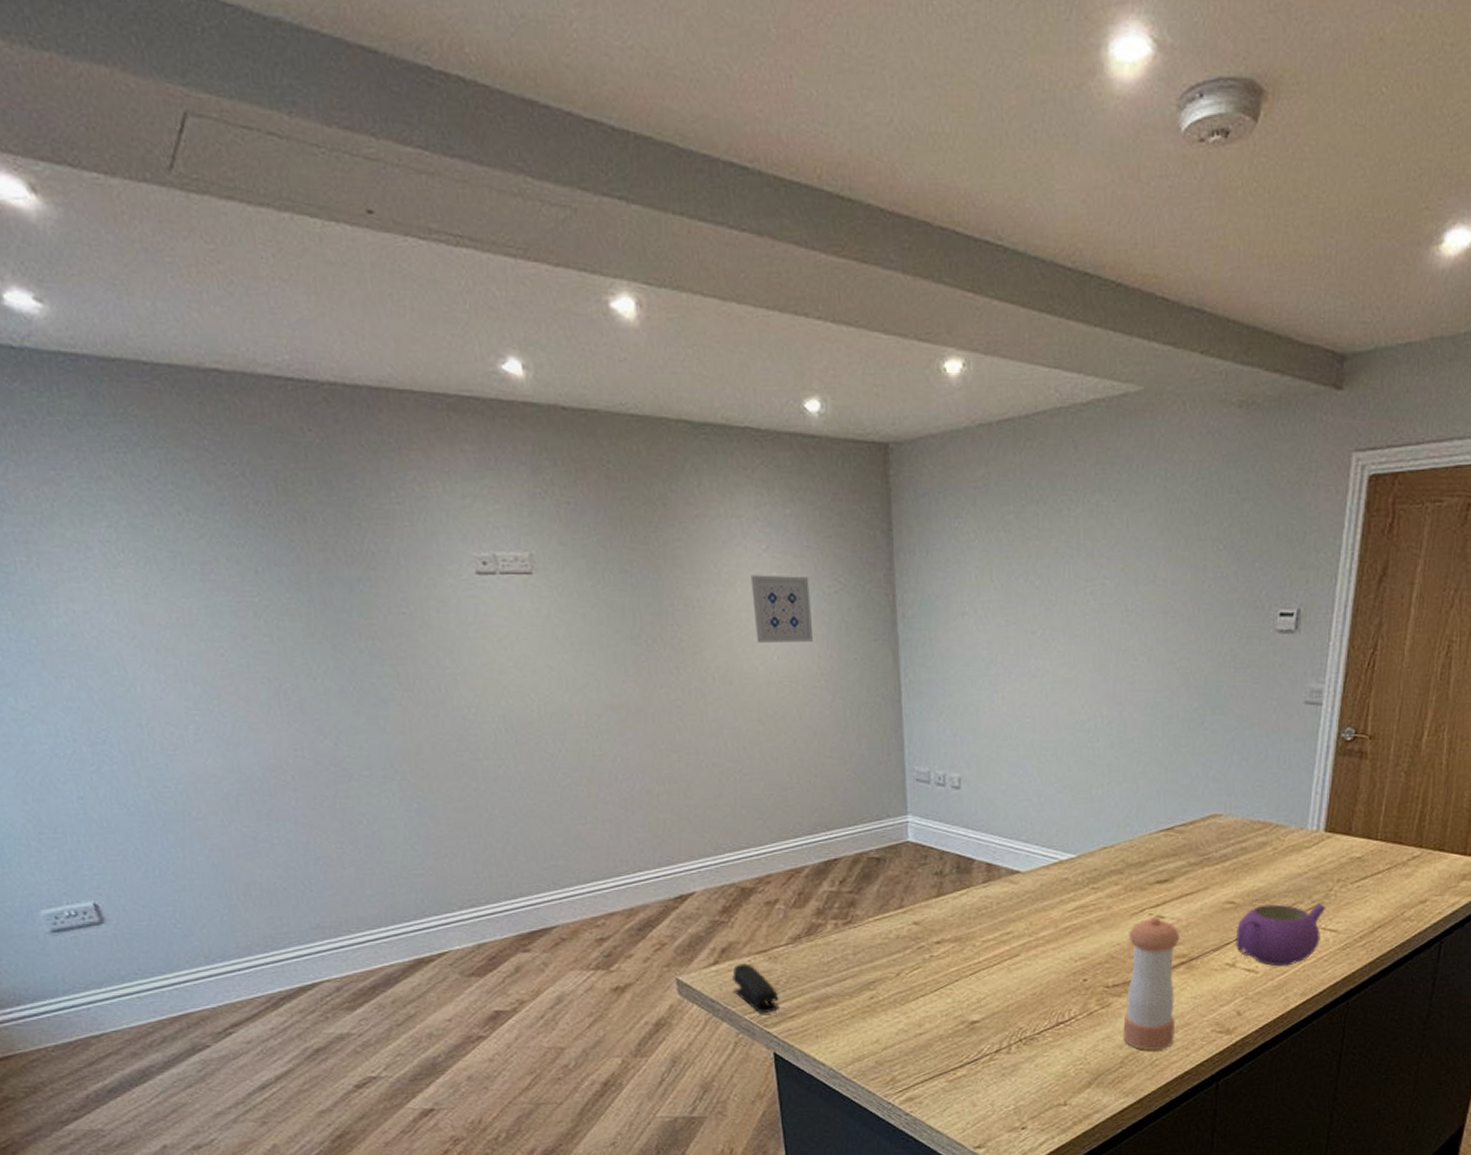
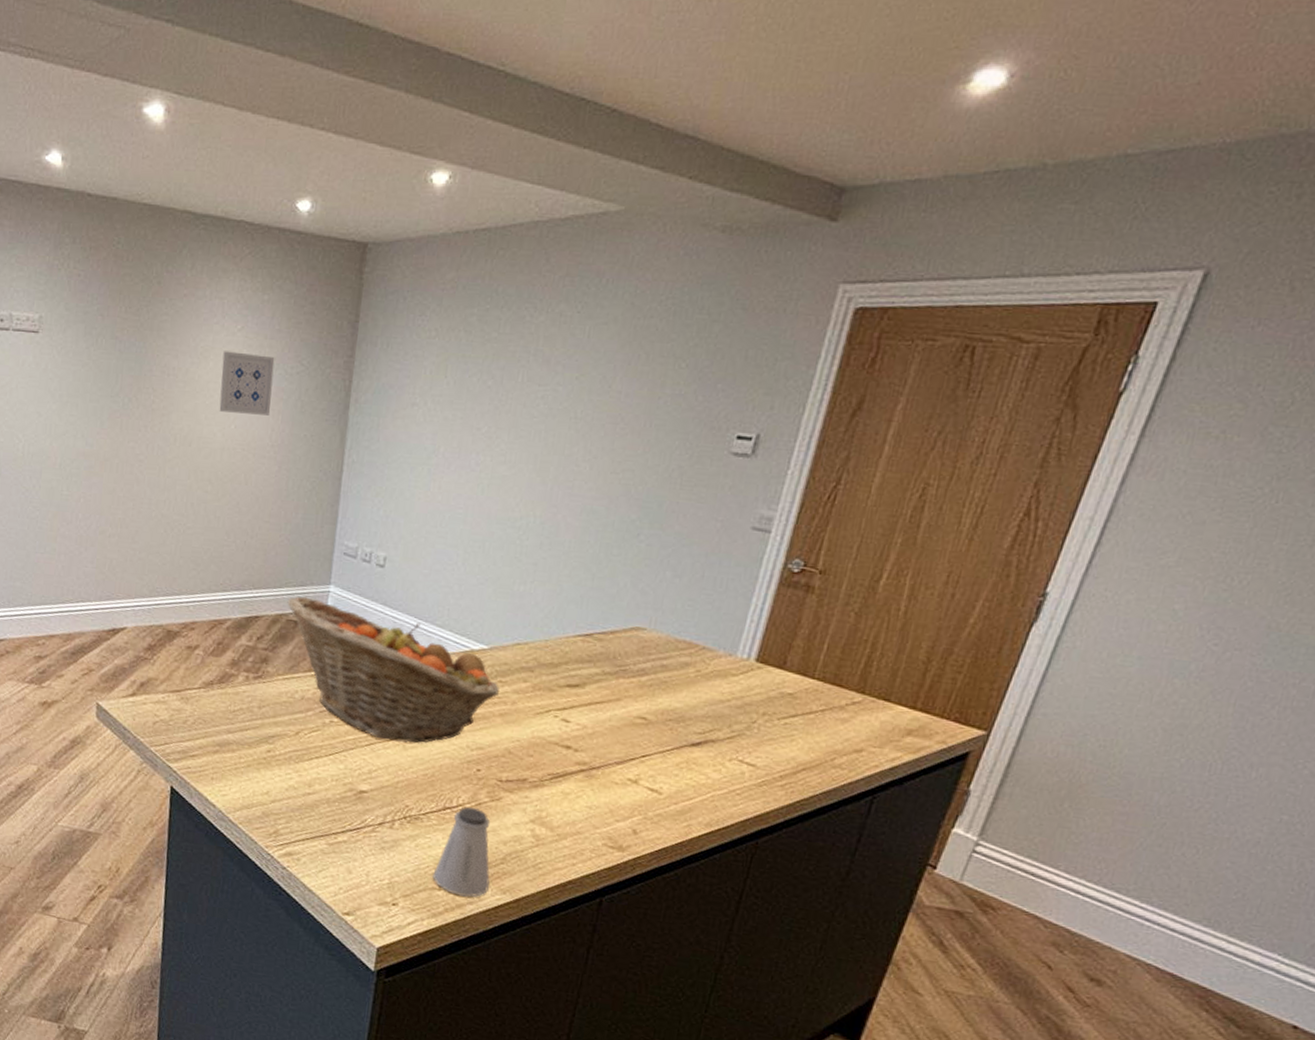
stapler: present [732,963,779,1014] -> none [145,699,184,749]
fruit basket: none [865,831,1094,966] -> present [287,596,500,744]
saltshaker: none [1056,1018,1112,1107] -> present [433,807,491,897]
pepper shaker: present [1123,916,1180,1050] -> none [509,718,584,854]
teapot: present [1235,904,1326,967] -> none [641,726,747,793]

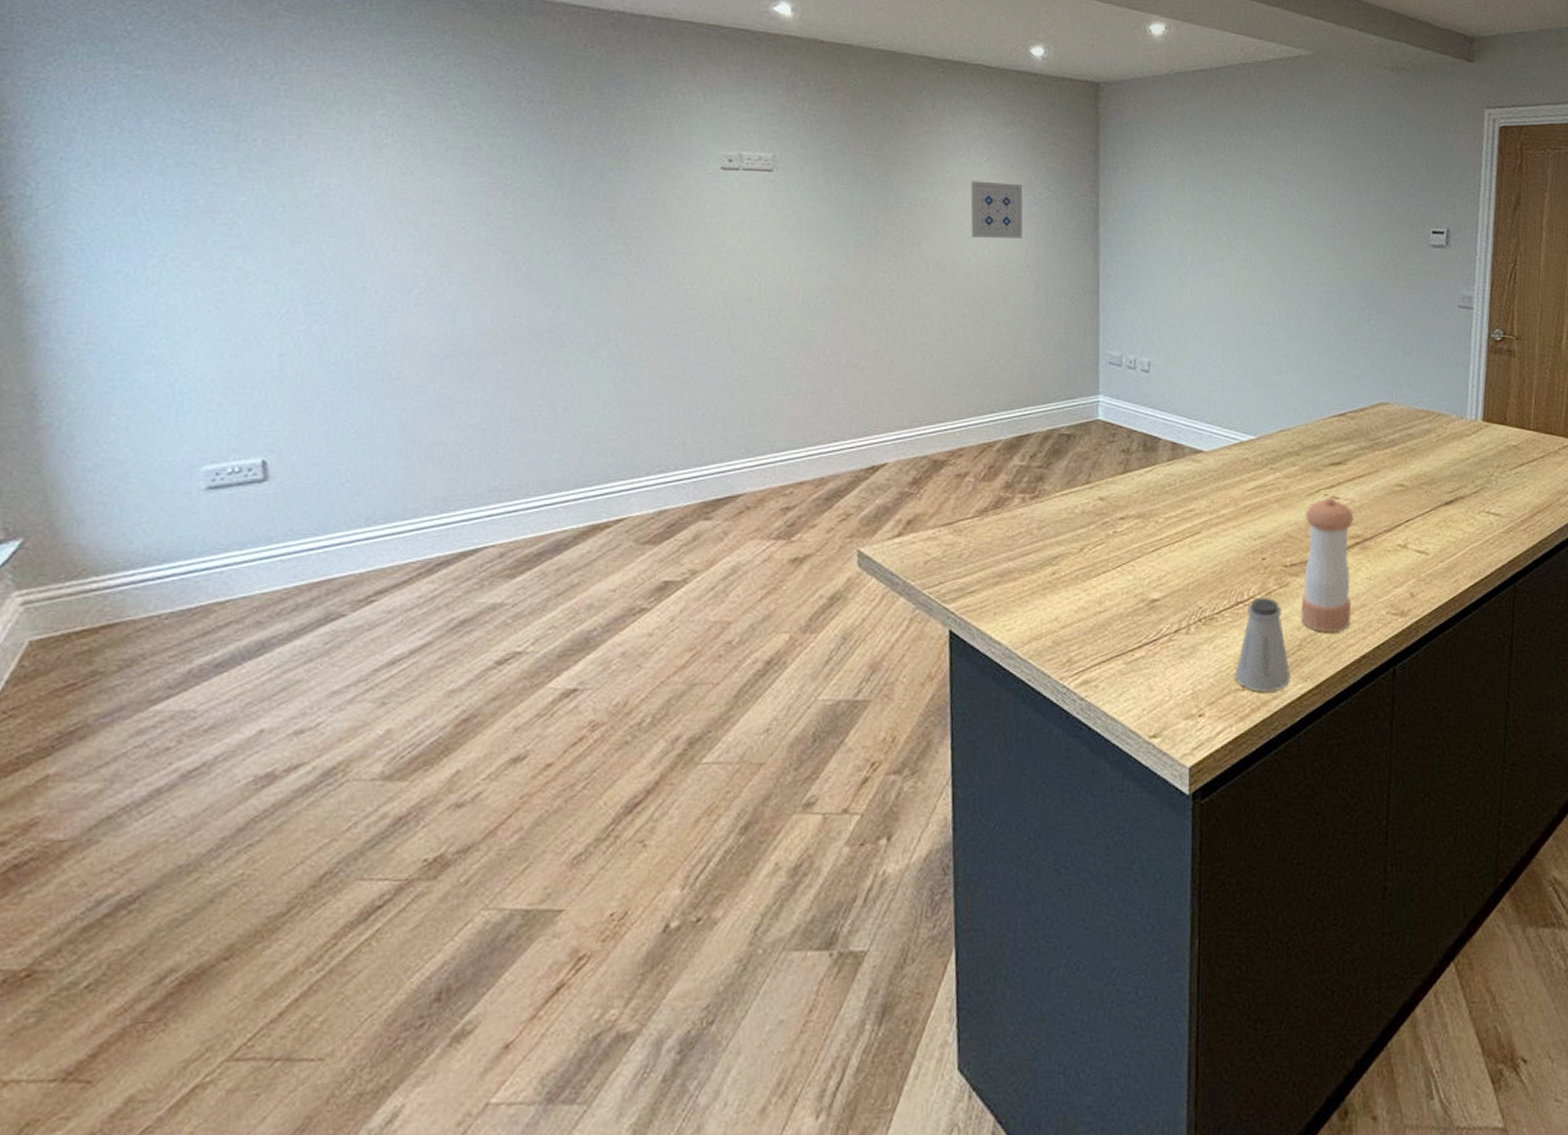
fruit basket: present [287,596,500,744] -> none [1057,409,1273,543]
pepper shaker: none [509,718,584,854] -> present [1301,497,1354,632]

